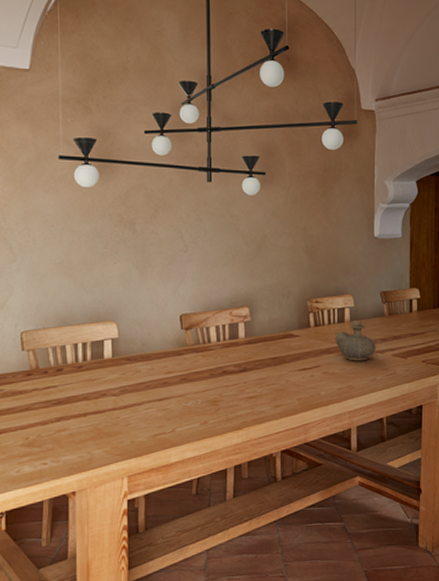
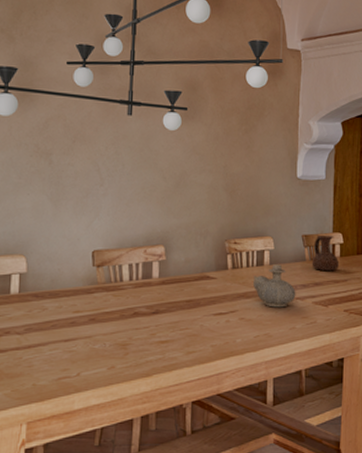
ceramic pitcher: none [390,292,417,325] -> present [311,236,340,271]

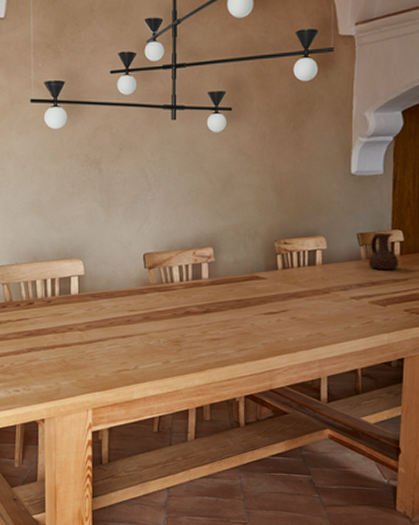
ceramic vessel: present [253,263,296,308] -> none [305,263,351,307]

